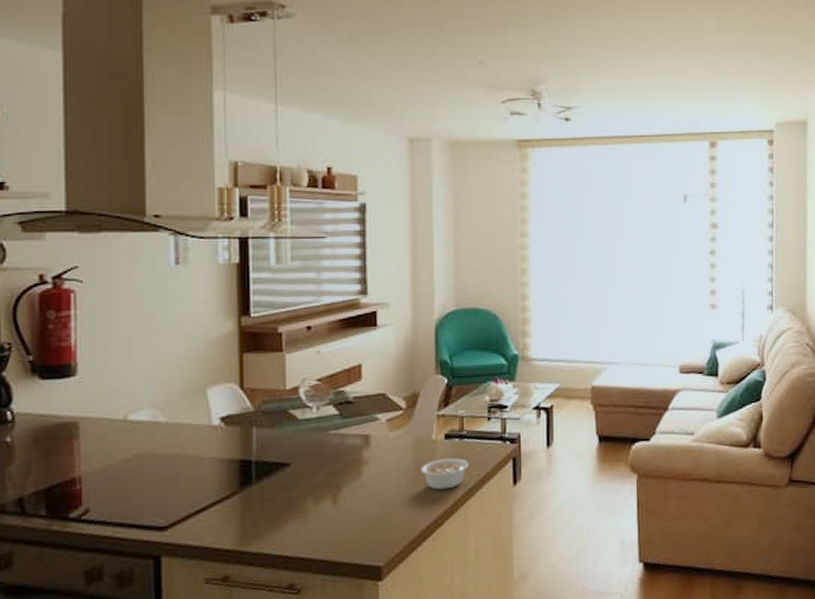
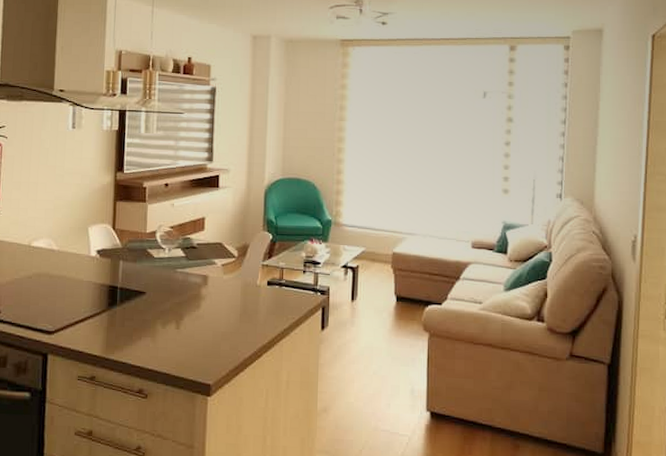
legume: present [421,457,478,490] -> none [246,301,293,327]

